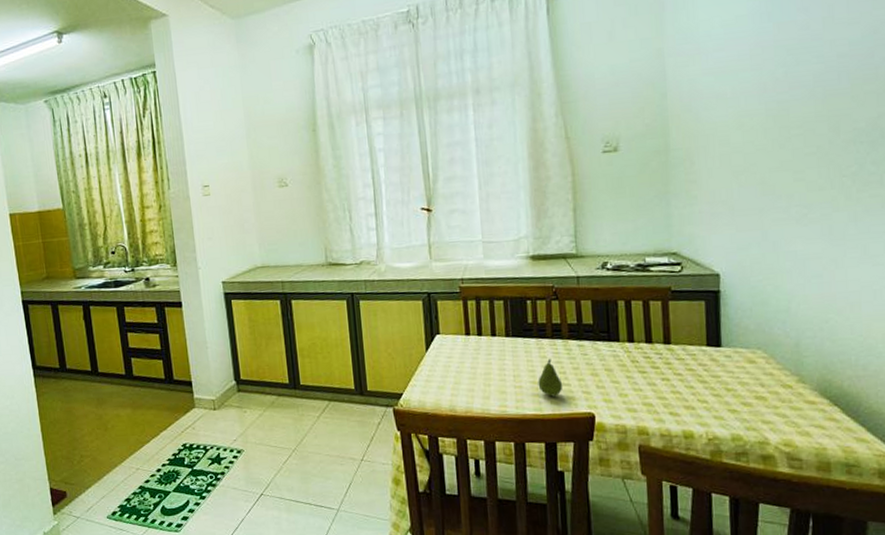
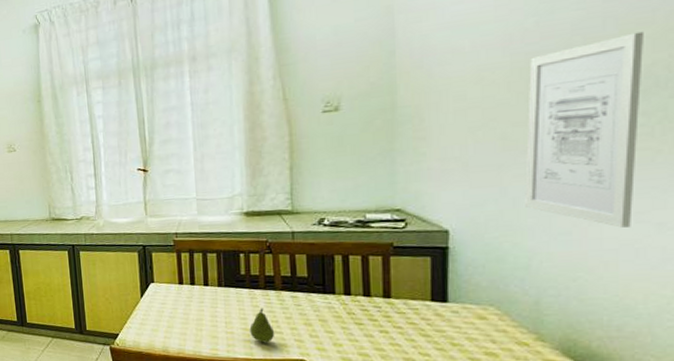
wall art: none [781,86,871,270] -> present [525,31,643,228]

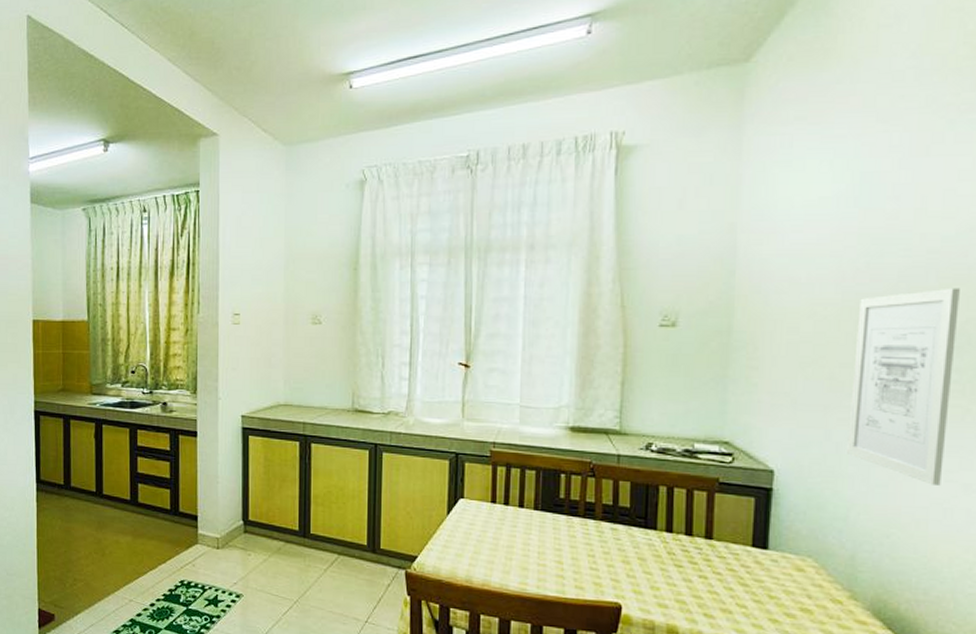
fruit: present [249,307,275,343] -> none [563,538,591,580]

